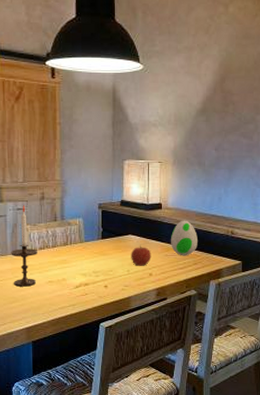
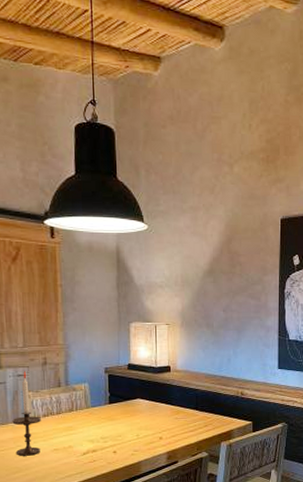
fruit: present [131,245,151,266] -> none [140,408,161,430]
decorative egg: present [171,220,198,256] -> none [181,382,208,419]

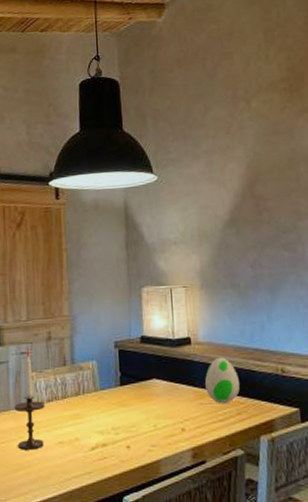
decorative egg: none [181,382,208,419] -> present [205,357,240,404]

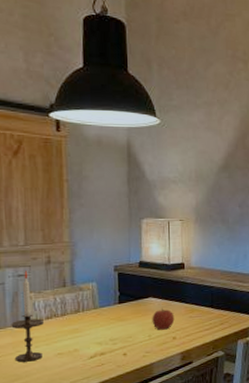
fruit: none [157,391,183,419] -> present [152,307,175,330]
decorative egg: present [205,357,240,404] -> none [195,279,223,317]

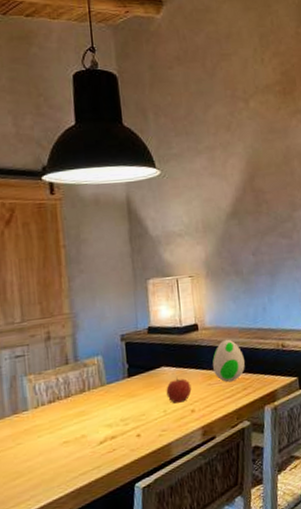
candlestick: present [11,271,44,362] -> none [10,350,46,457]
decorative egg: none [195,279,223,317] -> present [212,339,245,383]

